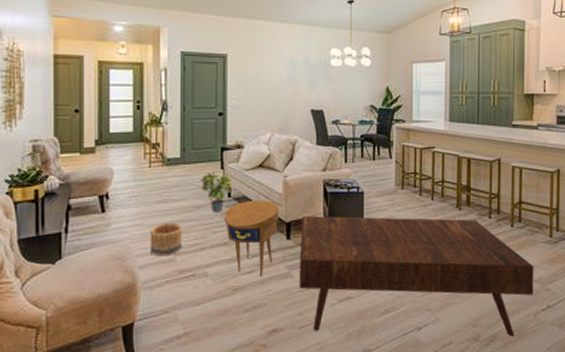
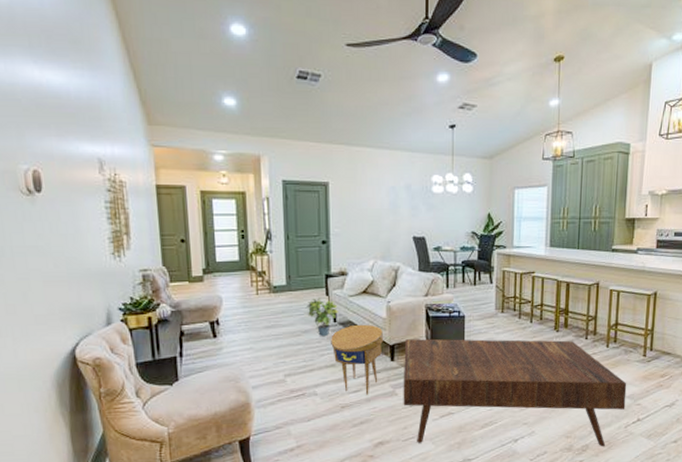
basket: present [150,222,183,257] -> none [260,346,292,378]

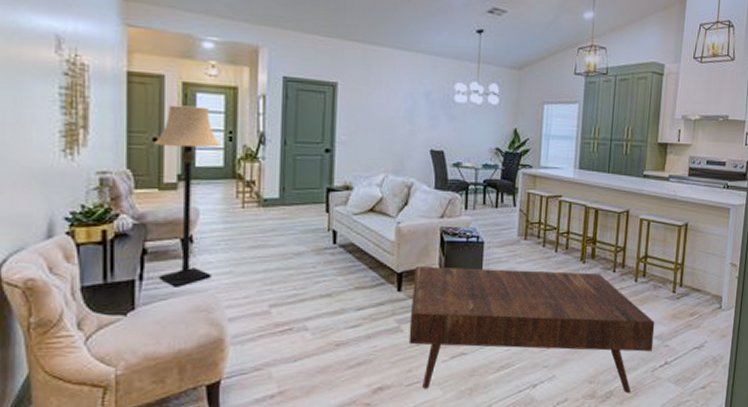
lamp: none [183,211,236,362] -> present [155,105,221,287]
potted plant: present [305,298,338,336] -> none [300,214,339,259]
side table: present [331,324,383,395] -> none [328,247,390,331]

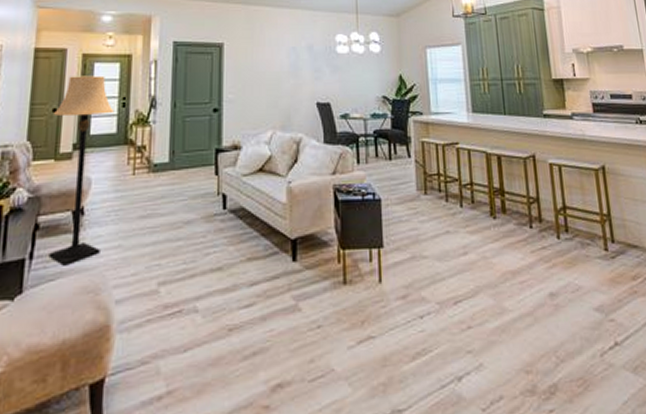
coffee table: present [408,266,655,394] -> none [308,230,596,388]

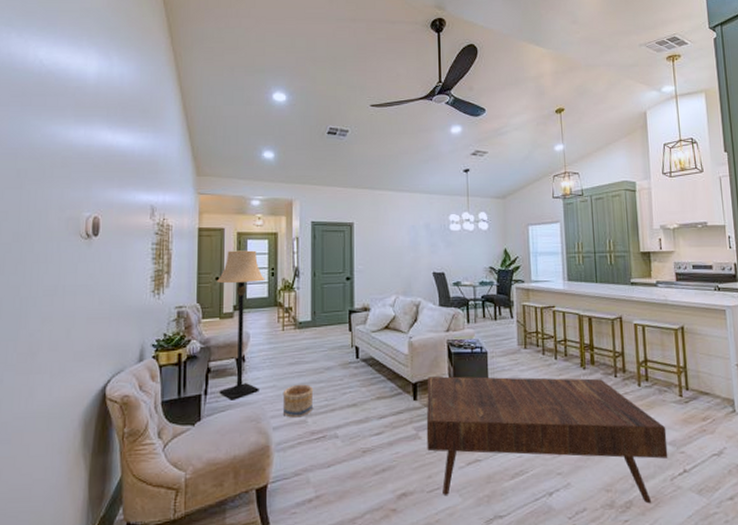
basket: none [129,243,169,287] -> present [283,384,314,418]
coffee table: none [308,230,596,388] -> present [426,376,668,504]

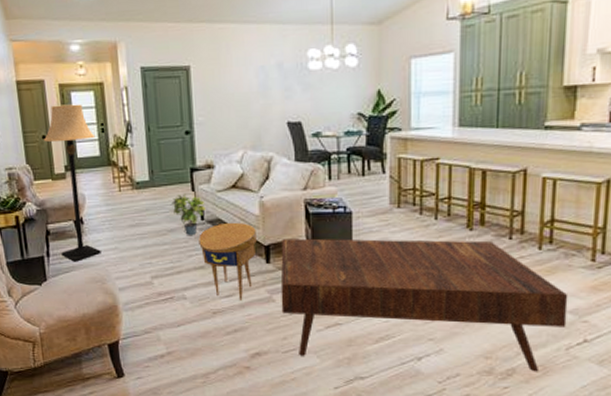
basket: present [283,384,314,418] -> none [125,246,158,279]
potted plant: none [329,333,361,373] -> present [170,193,206,235]
side table: none [353,360,405,438] -> present [199,222,256,300]

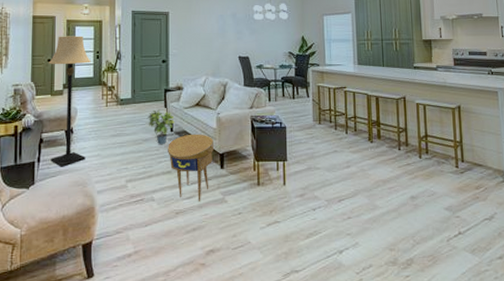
coffee table: present [280,238,568,372] -> none [232,148,445,262]

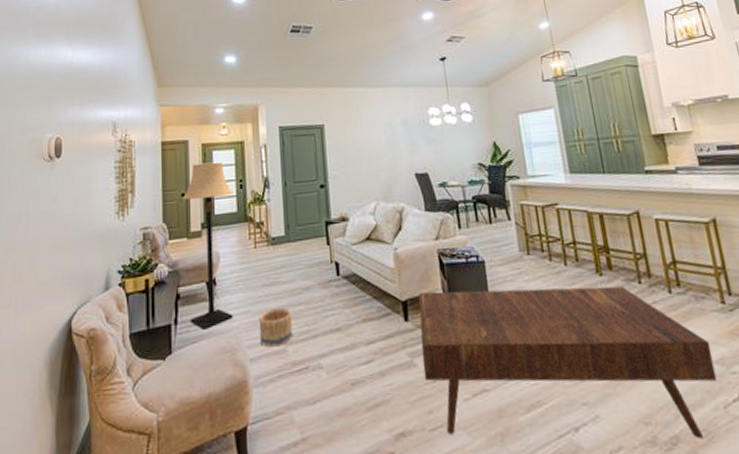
basket: none [106,153,133,183] -> present [258,307,293,347]
potted plant: present [146,109,175,144] -> none [305,248,341,293]
side table: present [168,134,214,201] -> none [335,276,393,367]
coffee table: none [232,148,445,262] -> present [419,286,717,439]

